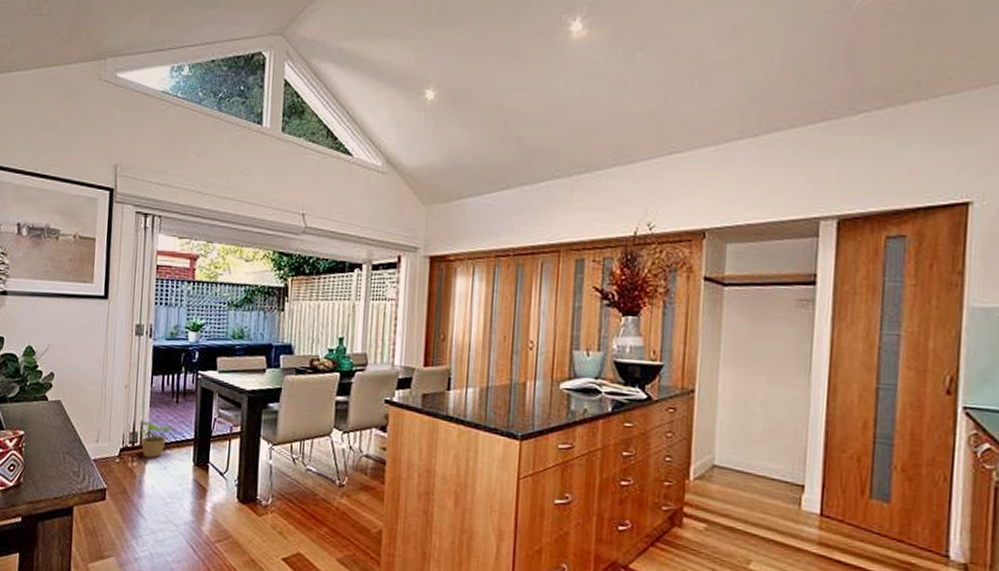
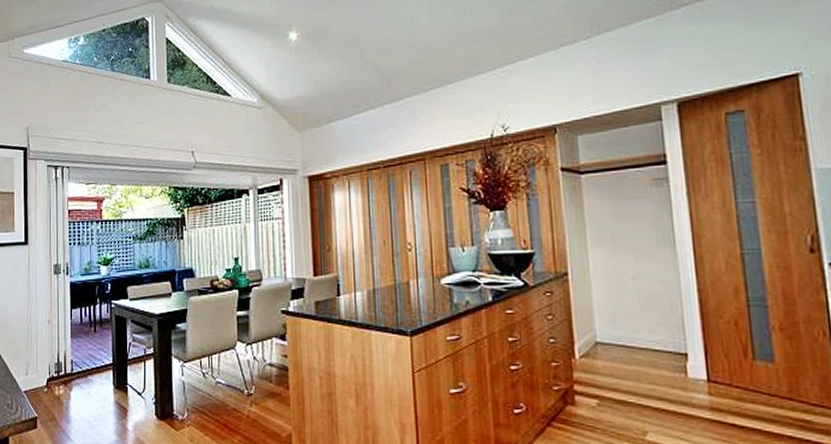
potted plant: present [139,420,173,458] -> none [63,350,92,385]

